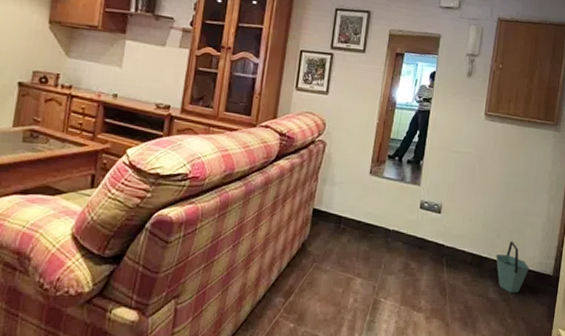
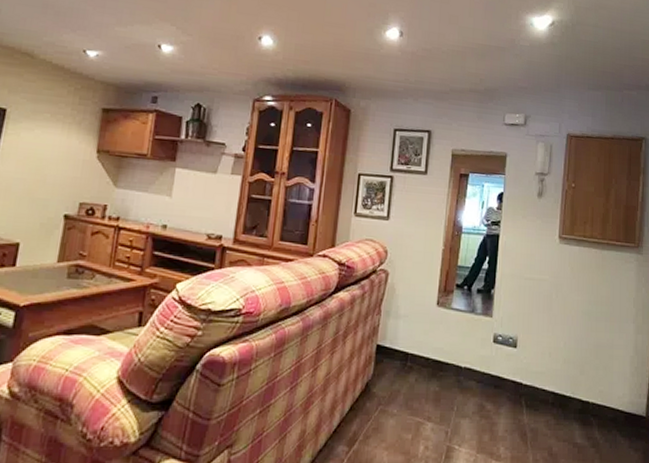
bucket: present [495,241,529,293] -> none [580,377,619,437]

